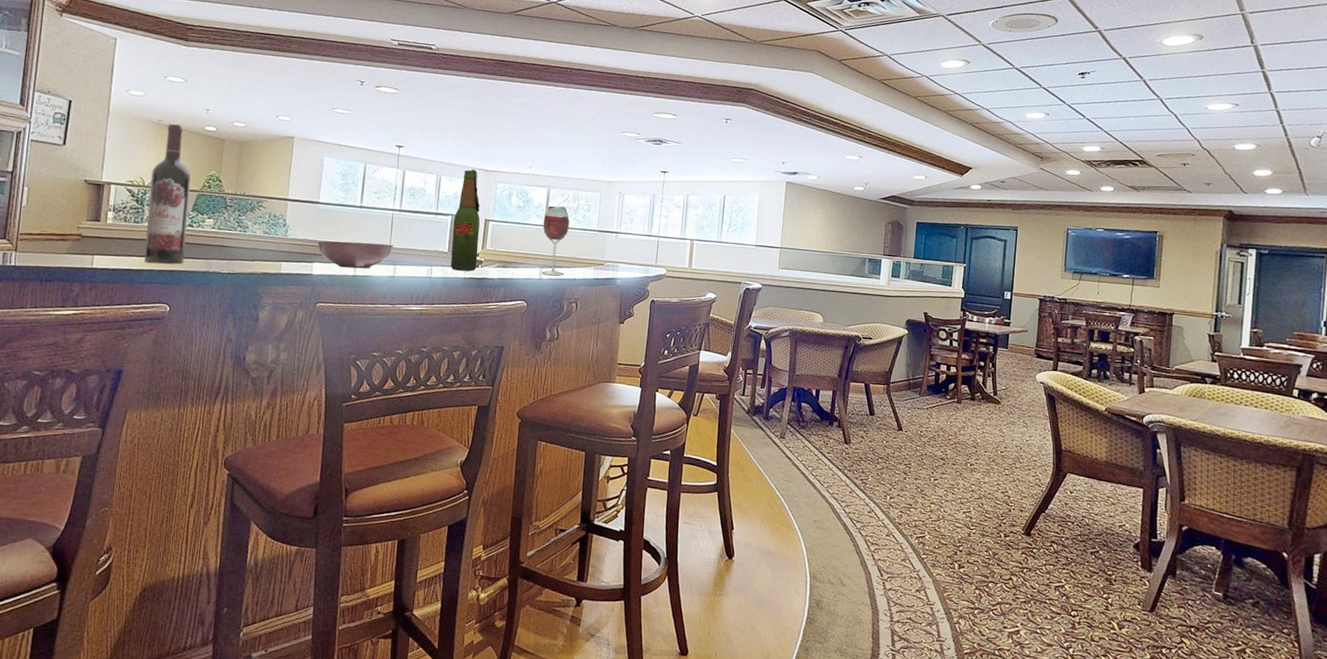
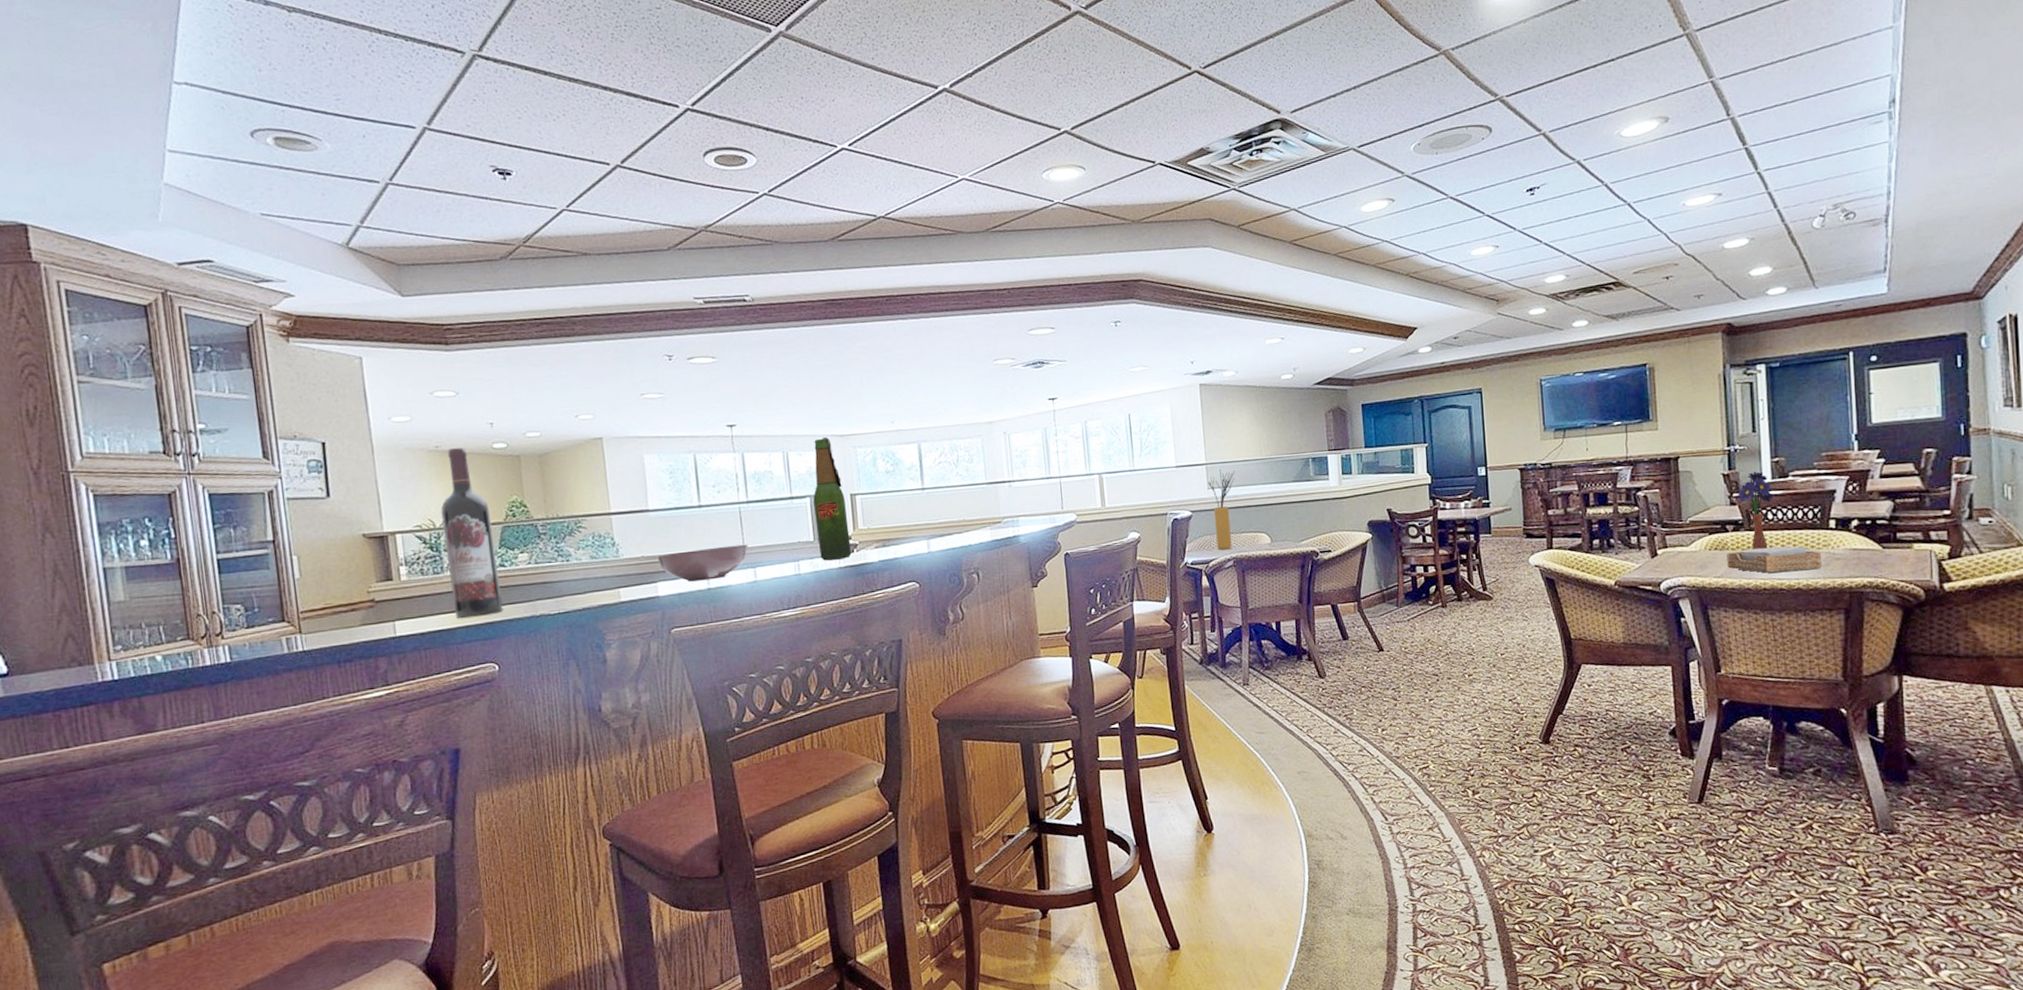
wineglass: present [541,206,570,276] -> none [919,462,957,547]
vase: none [778,253,803,322] -> present [1208,468,1235,551]
napkin holder: none [1202,400,1283,429] -> present [1727,546,1823,573]
flower arrangement: none [1218,337,1249,404] -> present [1737,472,1774,550]

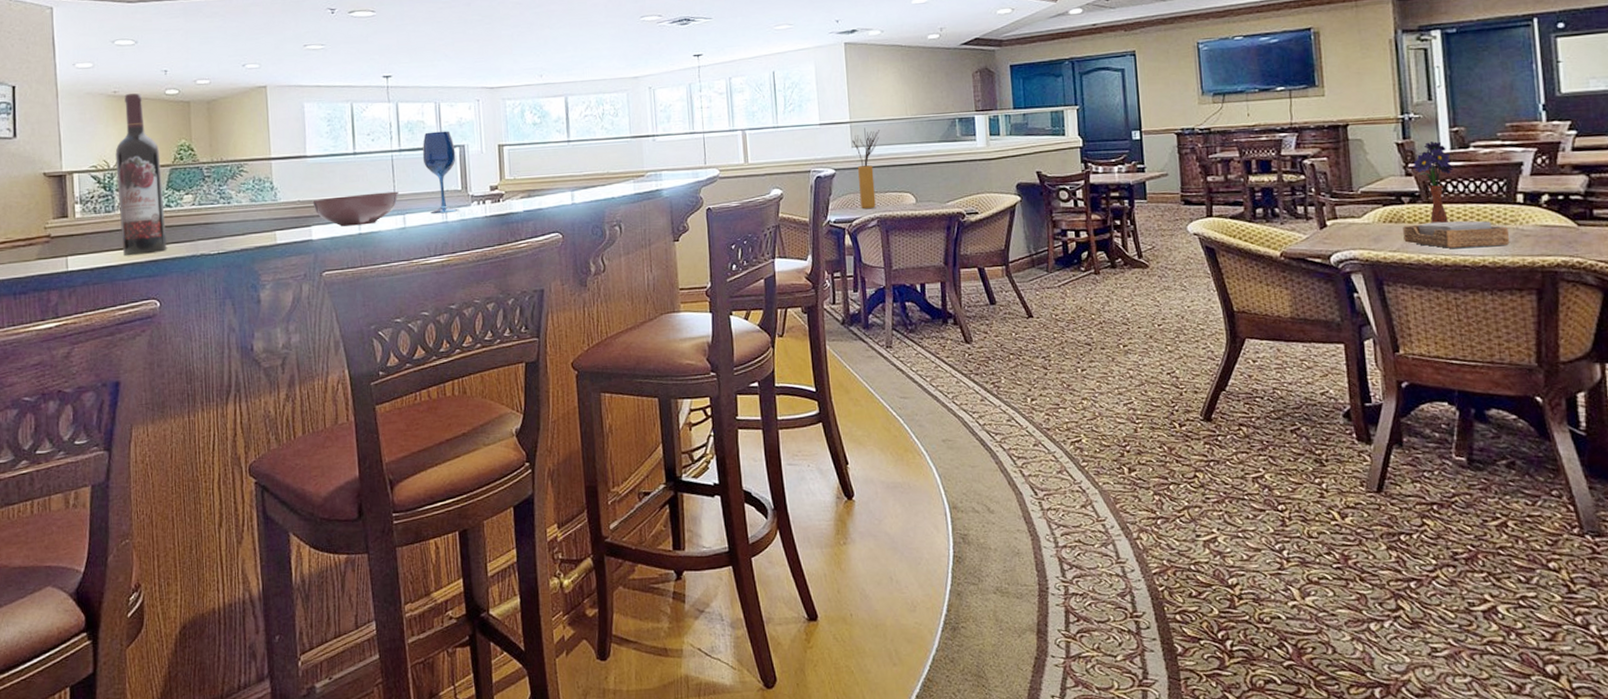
wineglass: none [771,480,811,567] -> present [422,131,458,215]
beer bottle: present [813,436,852,562] -> none [462,88,498,210]

